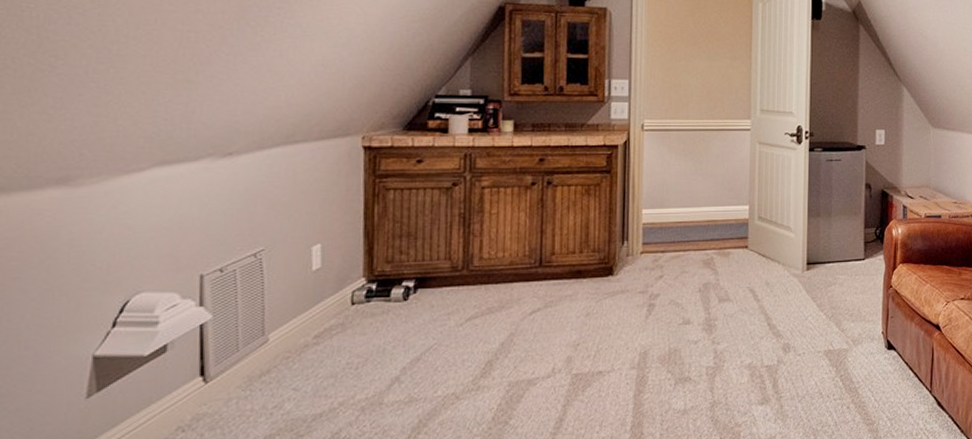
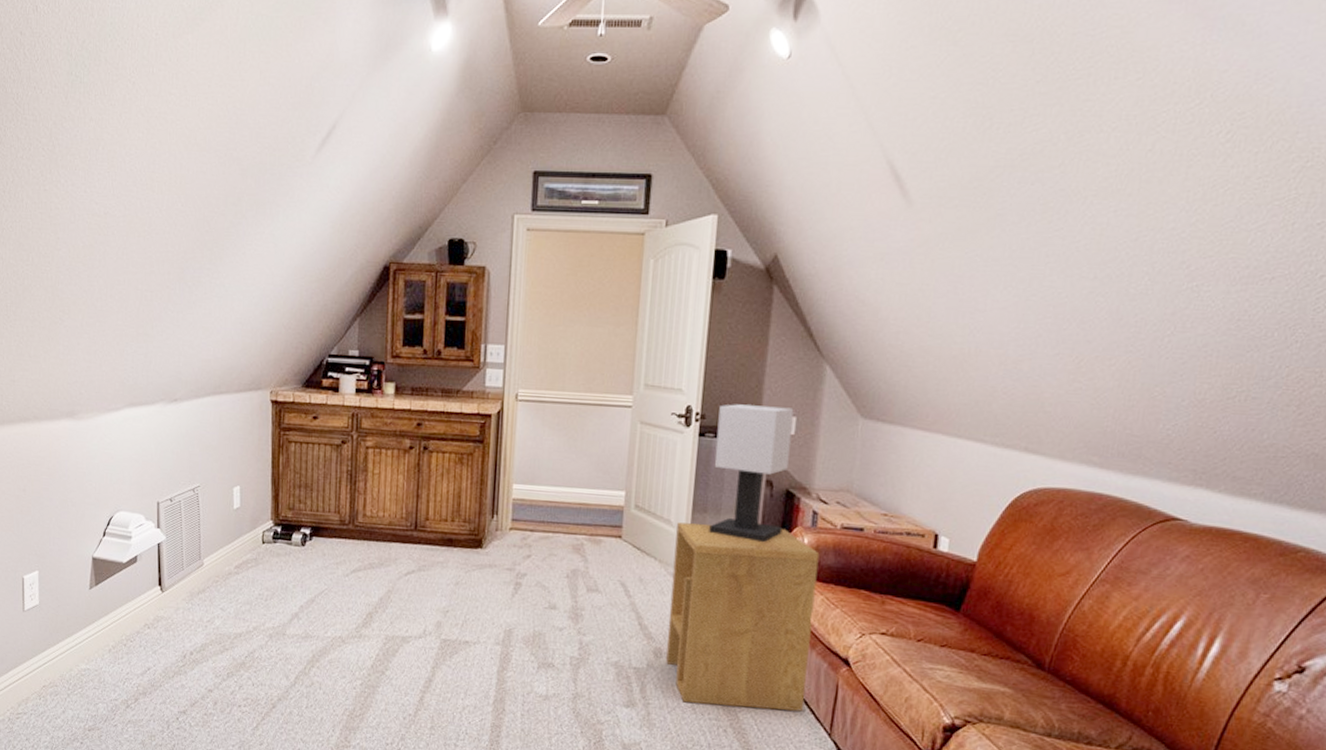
side table: none [793,223,911,389] -> present [666,522,820,712]
table lamp: none [823,122,882,237] -> present [709,404,794,543]

